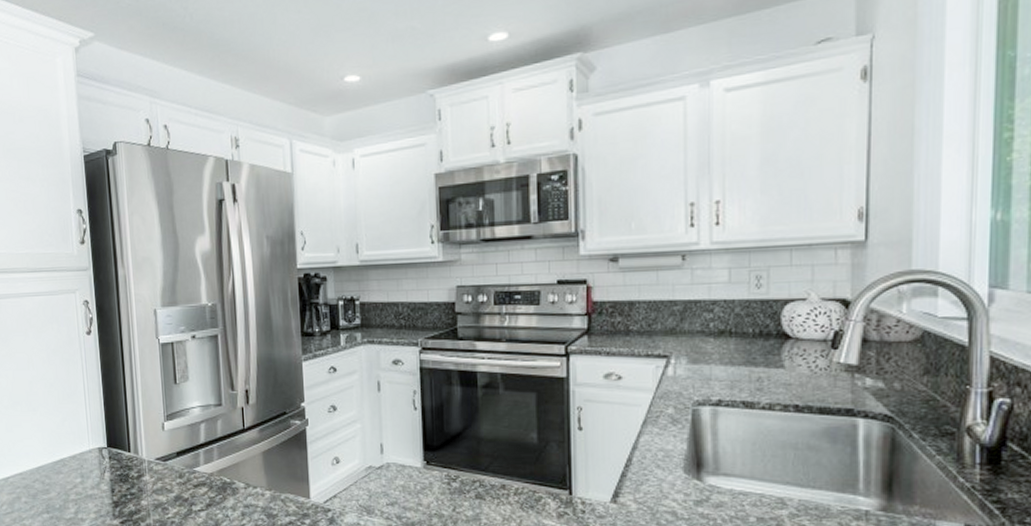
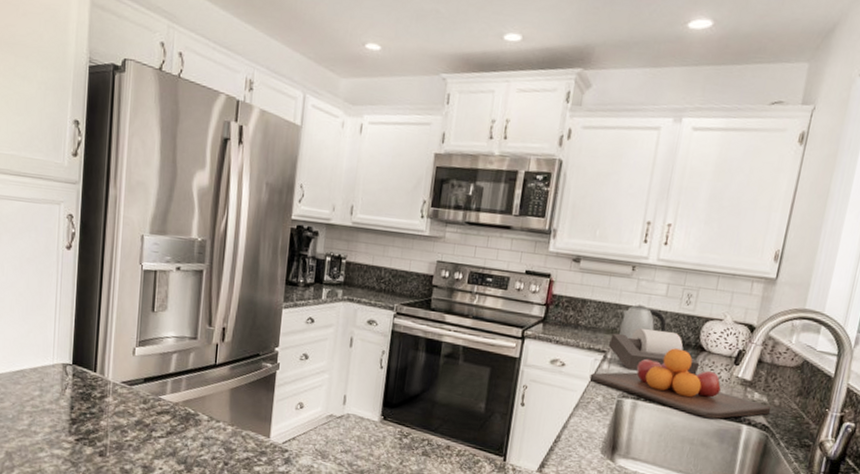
chopping board: none [654,340,892,415] -> present [589,348,771,419]
paper towel holder: none [670,321,788,373] -> present [609,327,700,375]
kettle: none [679,297,736,337] -> present [618,304,667,339]

